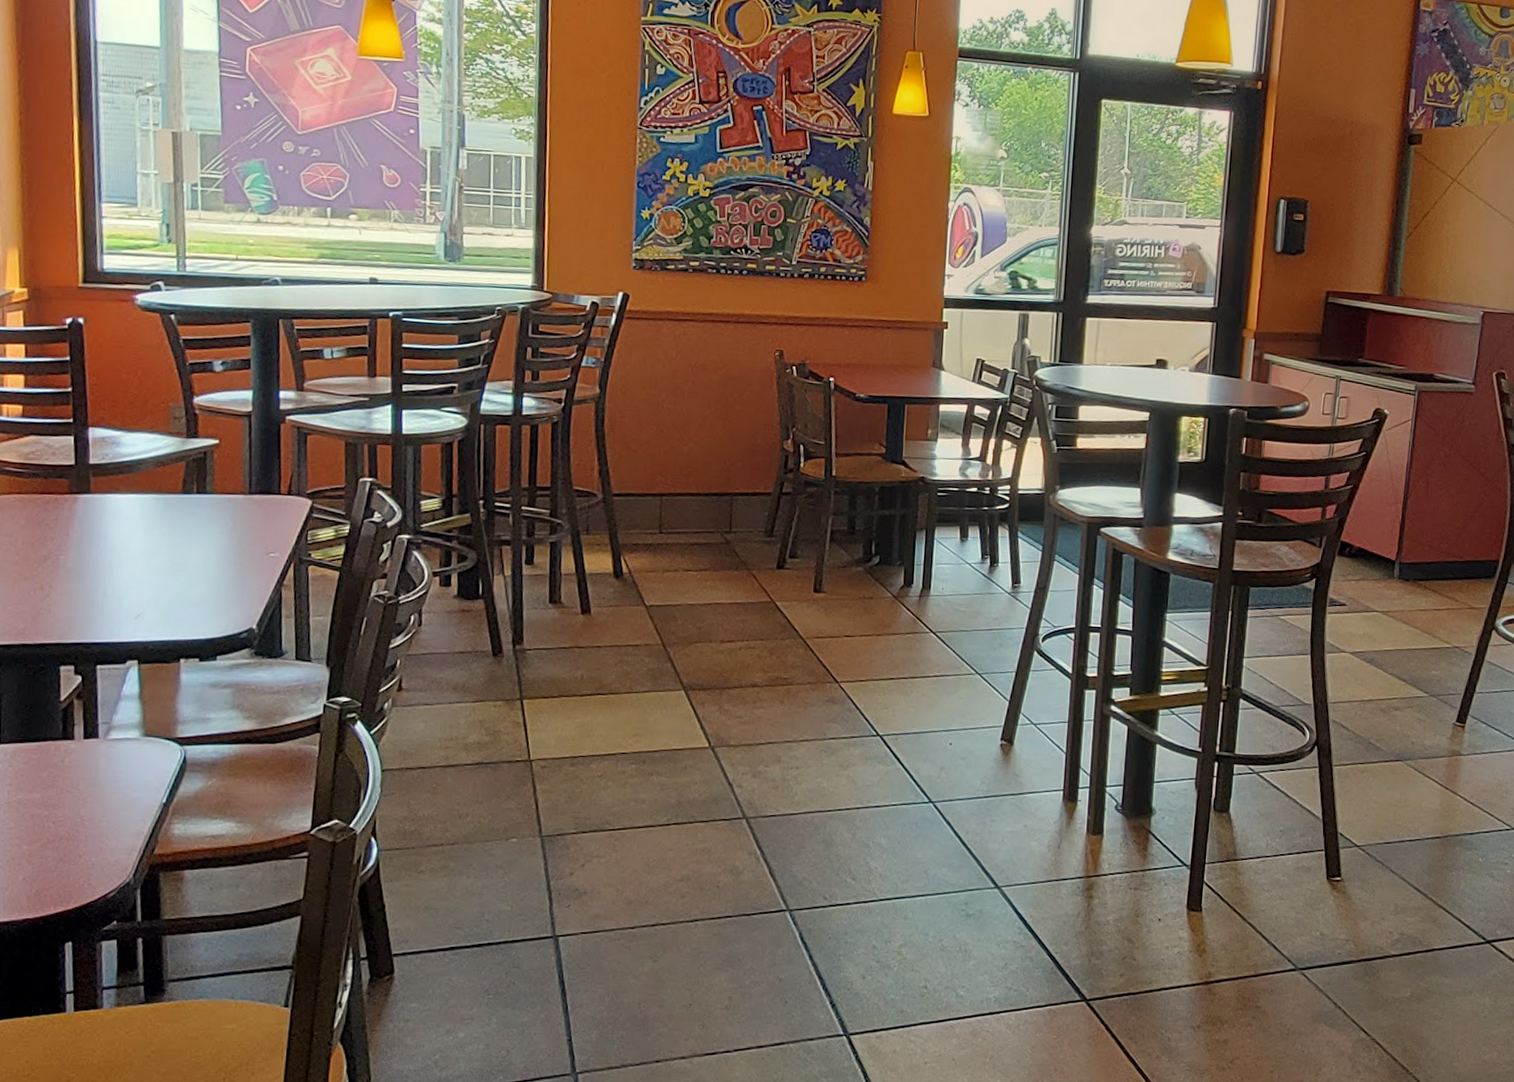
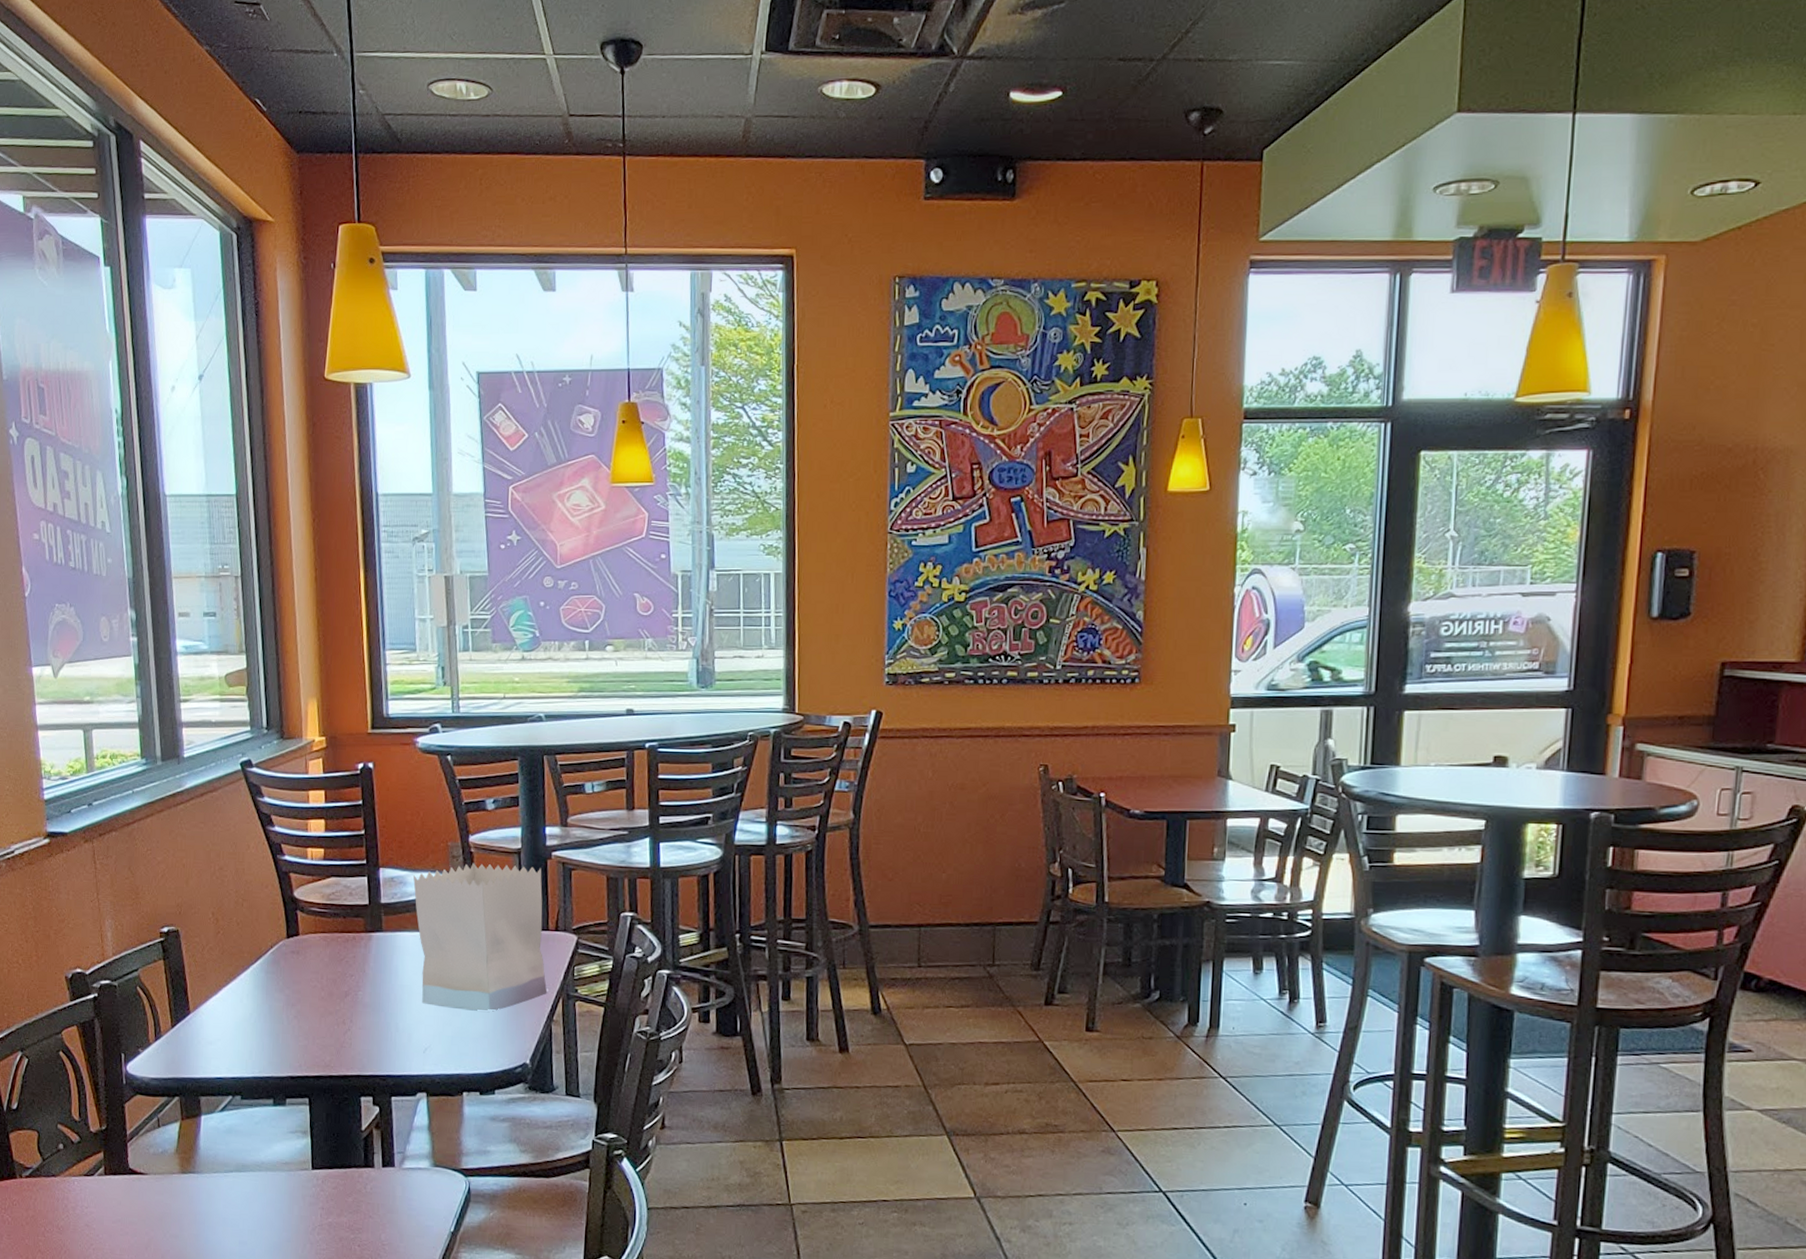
paper bag: none [128,424,278,578] -> present [413,862,548,1013]

